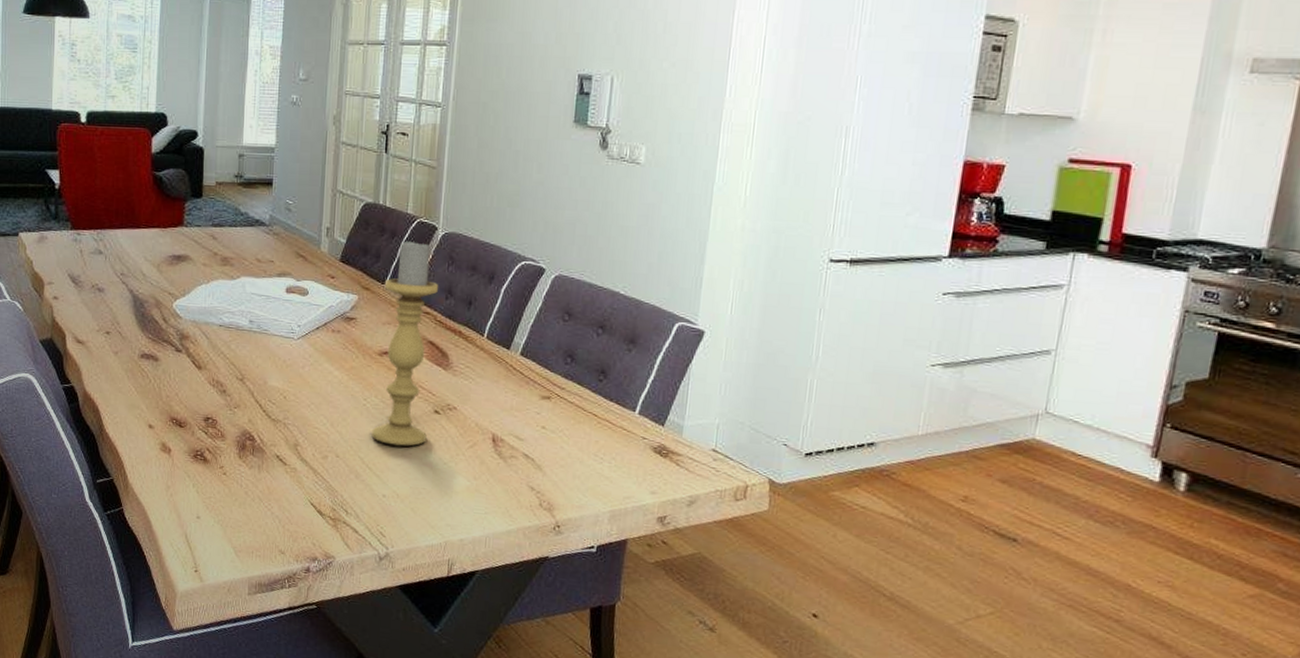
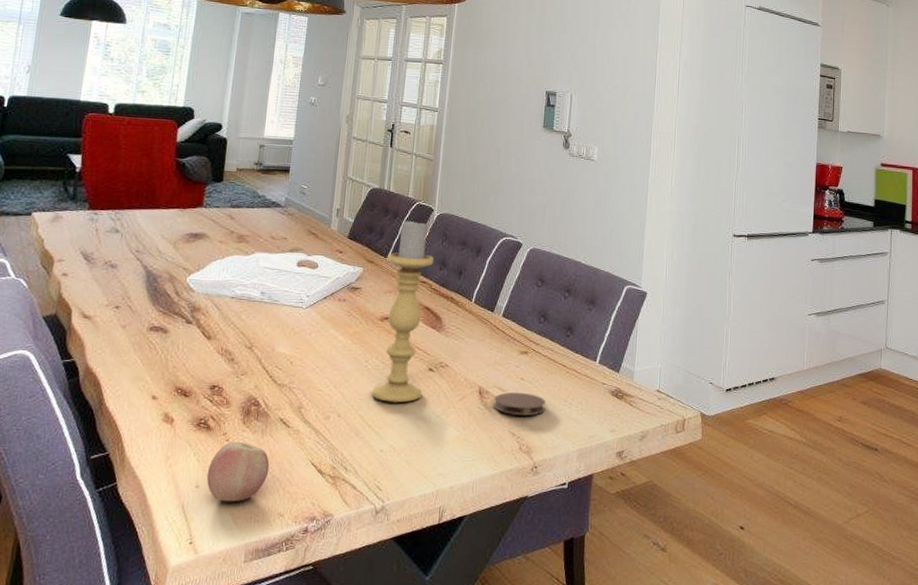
apple: none [206,475,268,536] -> present [206,441,270,502]
coaster: none [510,442,571,470] -> present [494,392,546,416]

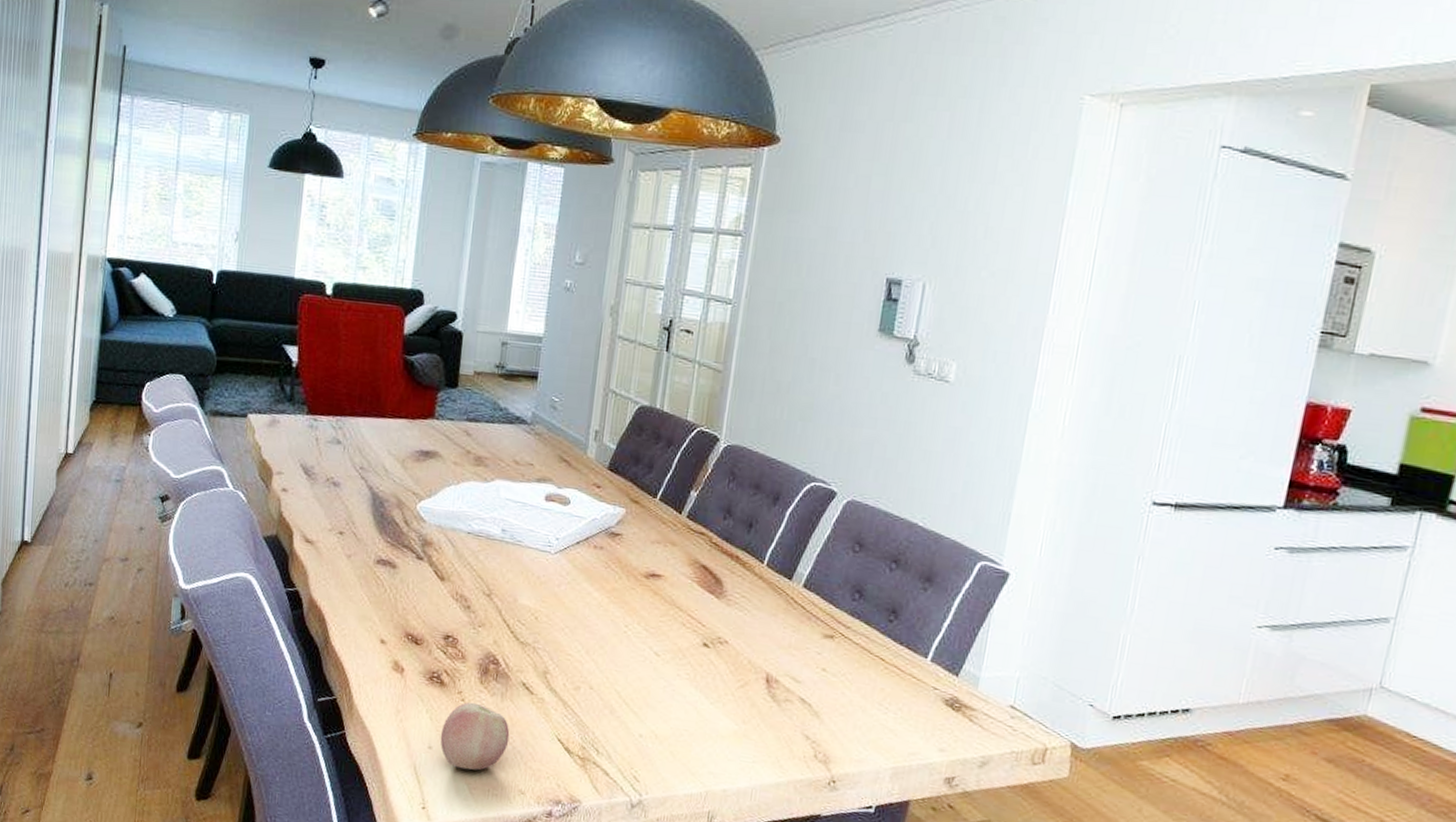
candle holder: present [371,218,433,403] -> none [631,449,716,682]
coaster: present [494,392,546,416] -> none [784,684,853,718]

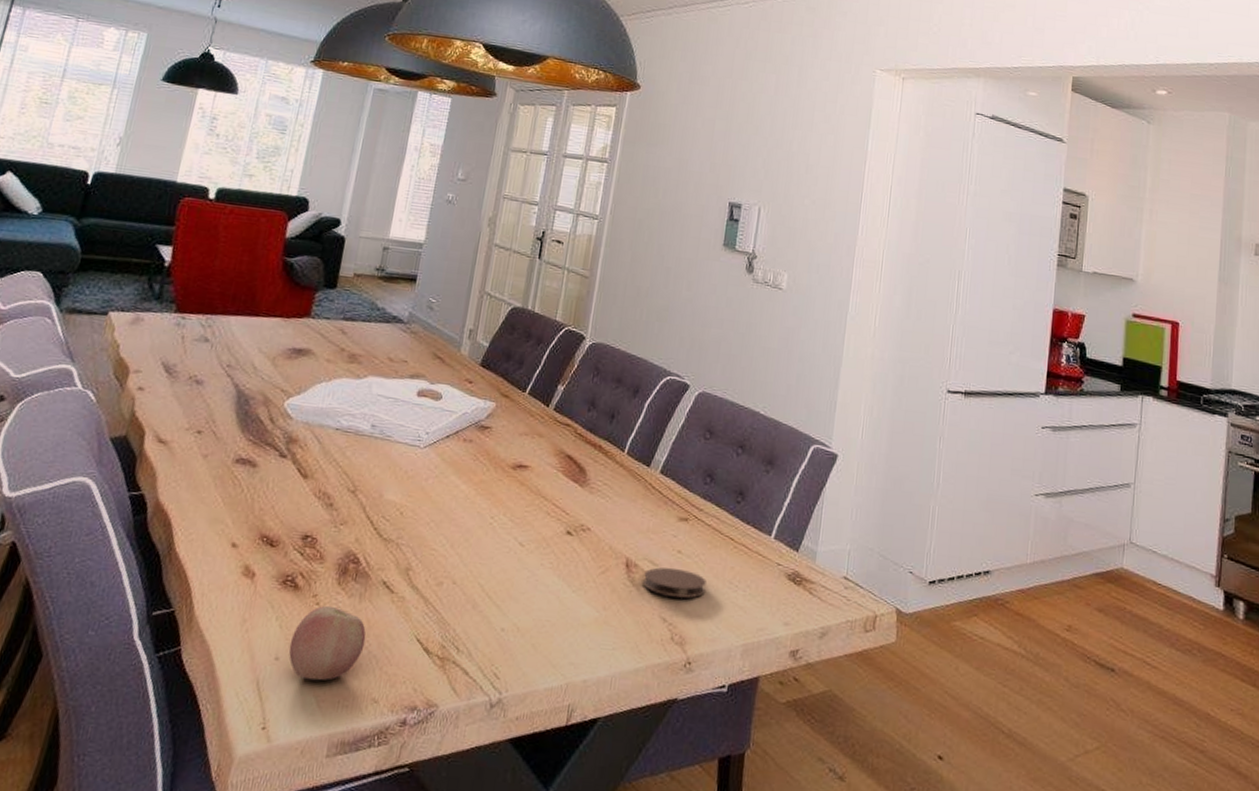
coaster: none [784,684,853,718] -> present [643,567,706,599]

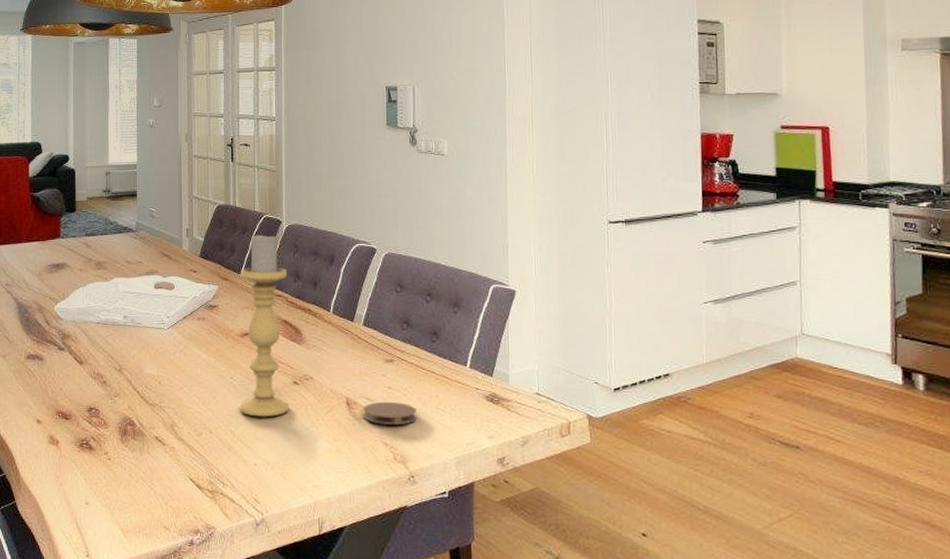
apple: present [289,605,366,681] -> none [94,459,151,517]
candle holder: none [495,346,581,572] -> present [240,232,289,417]

